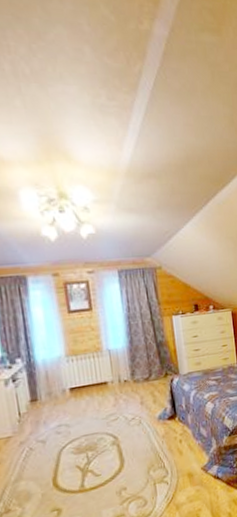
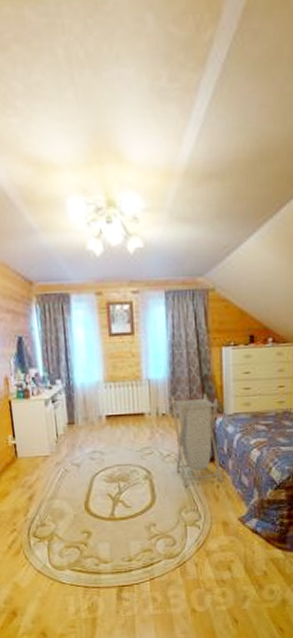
laundry hamper: none [130,357,184,446] -> present [170,393,222,487]

